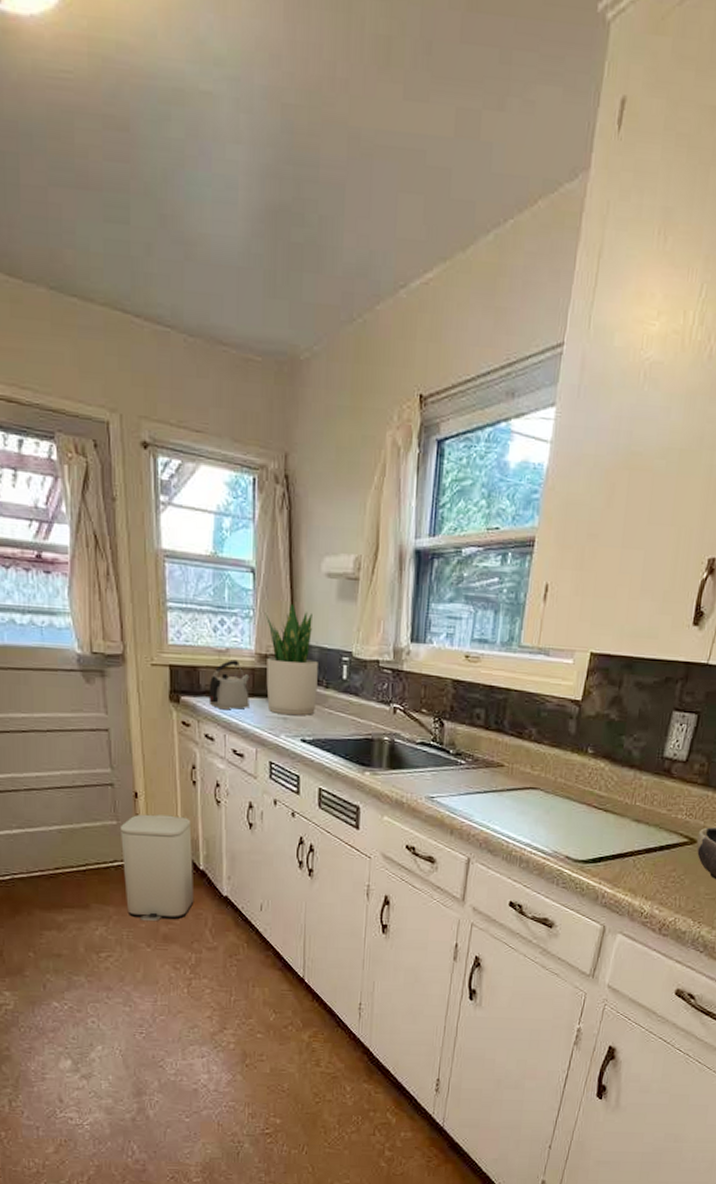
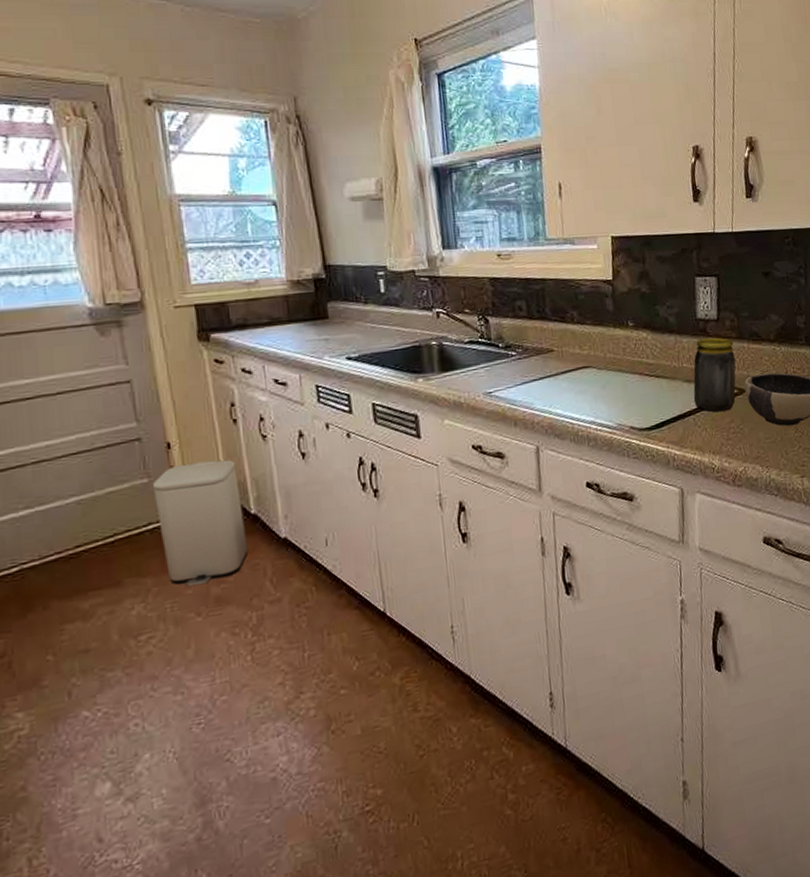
kettle: present [208,659,250,710] -> none [240,289,287,342]
planter: present [265,603,318,716] -> none [292,229,357,336]
jar: none [638,779,697,859] -> present [693,337,736,413]

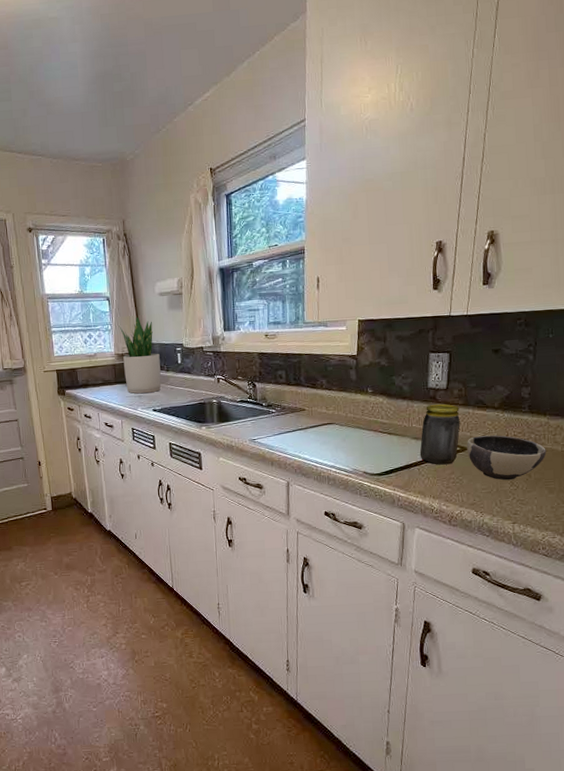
pedal bin: present [152,459,249,588] -> none [29,475,87,556]
planter: none [292,229,357,336] -> present [119,316,161,394]

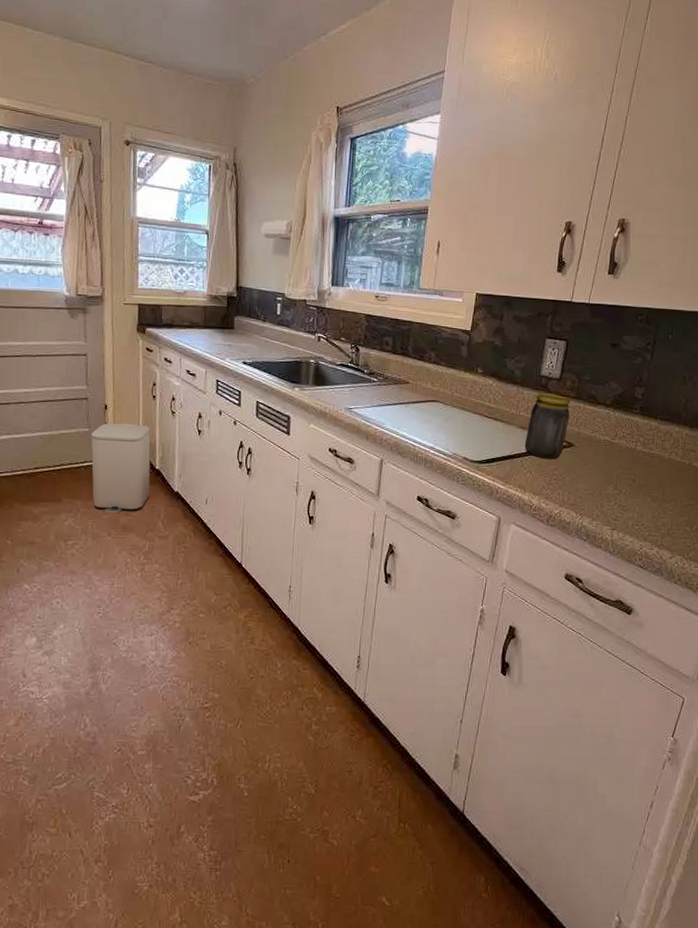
pedal bin: none [29,475,87,556] -> present [91,422,151,514]
planter: present [119,316,161,394] -> none [215,257,257,343]
bowl: present [467,435,547,481] -> none [574,433,653,484]

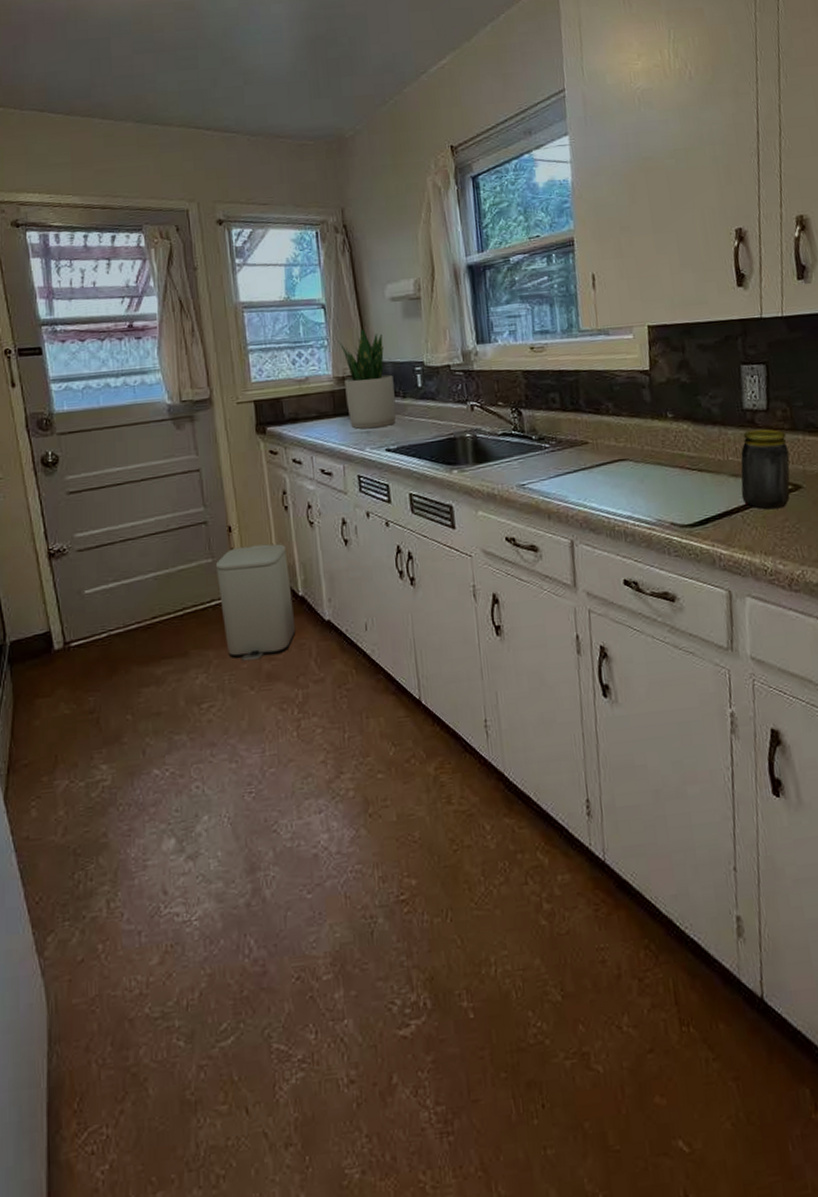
planter: none [215,257,257,343] -> present [338,328,396,429]

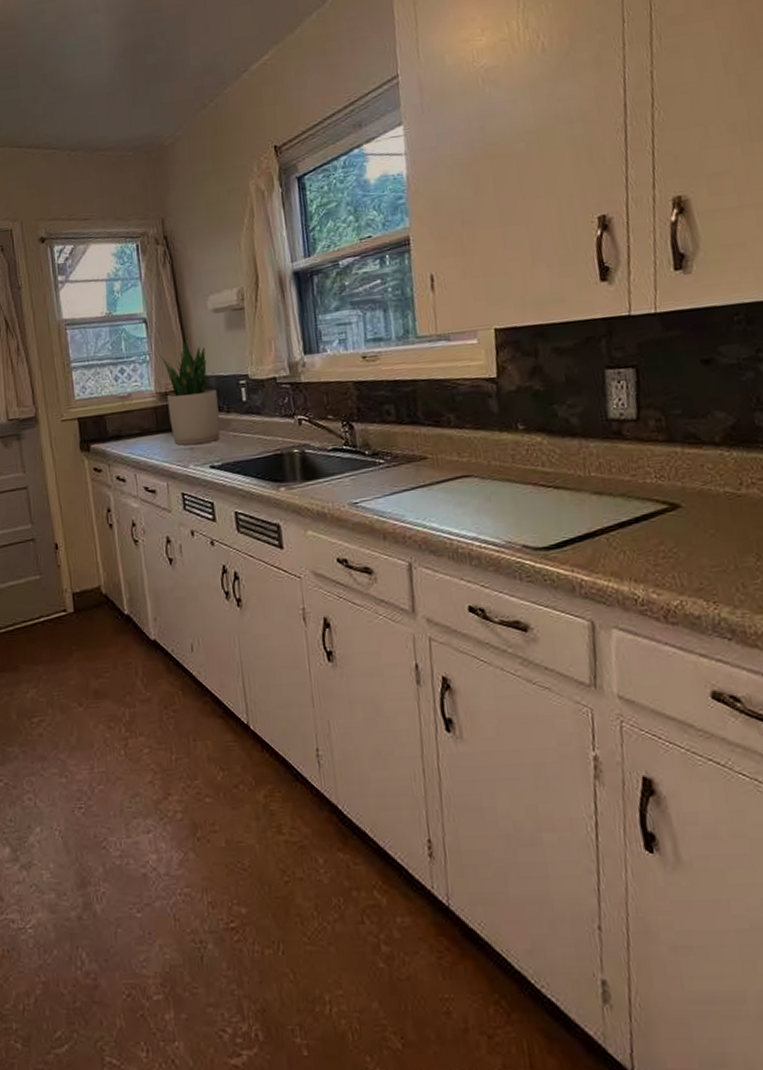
pedal bin: present [215,544,296,662] -> none [43,562,122,678]
jar: present [740,429,790,510] -> none [605,441,666,532]

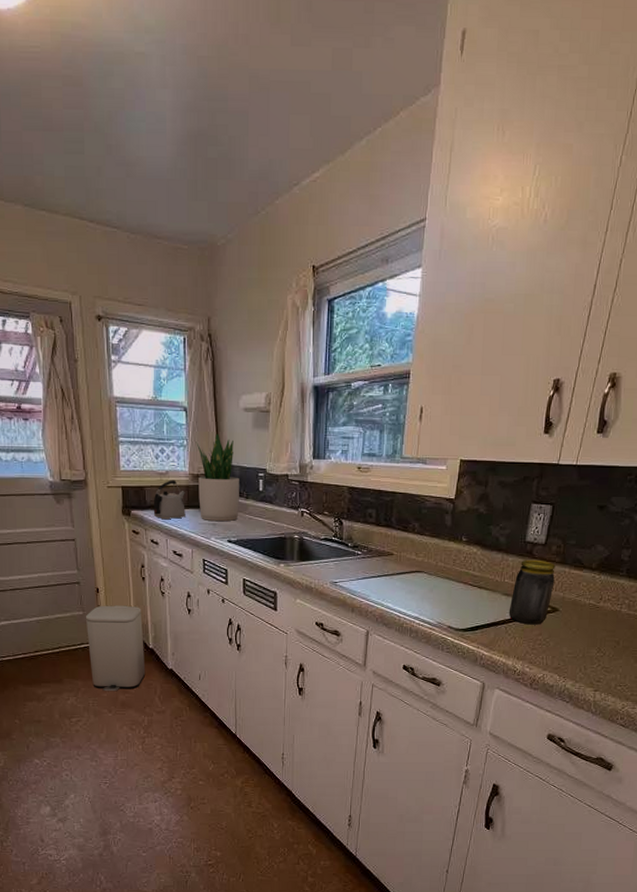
pedal bin: none [43,562,122,678] -> present [85,605,146,692]
kettle: none [115,402,156,451] -> present [153,480,185,520]
jar: none [605,441,666,532] -> present [508,559,556,625]

